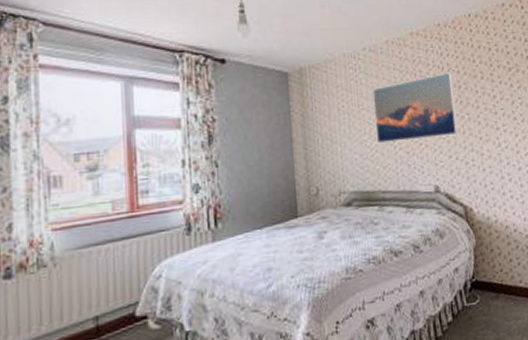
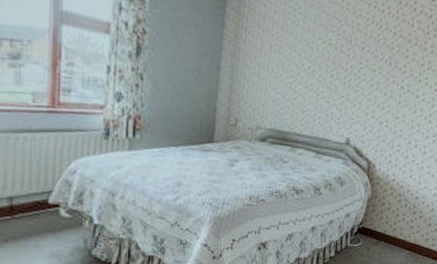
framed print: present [372,72,458,143] -> none [301,31,388,95]

